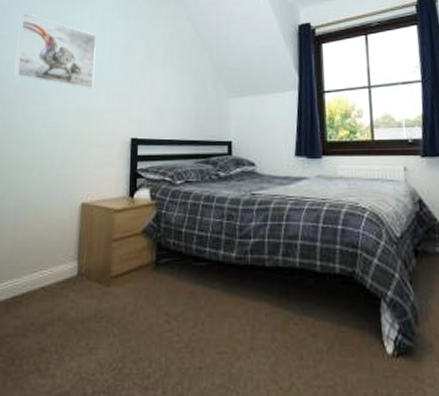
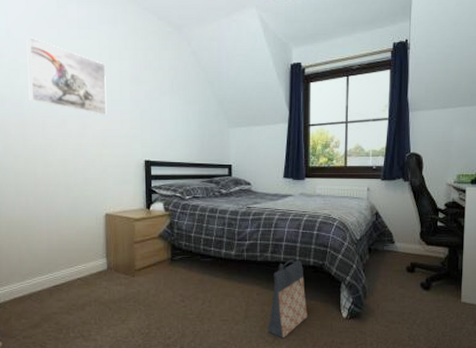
bag: none [281,265,337,384] -> present [268,259,308,339]

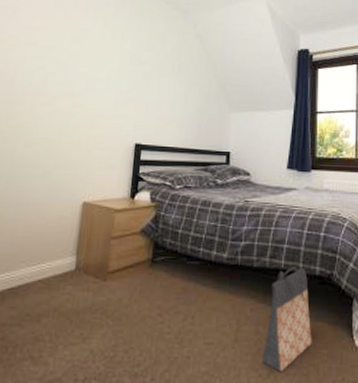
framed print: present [26,37,107,116] -> none [22,16,107,95]

